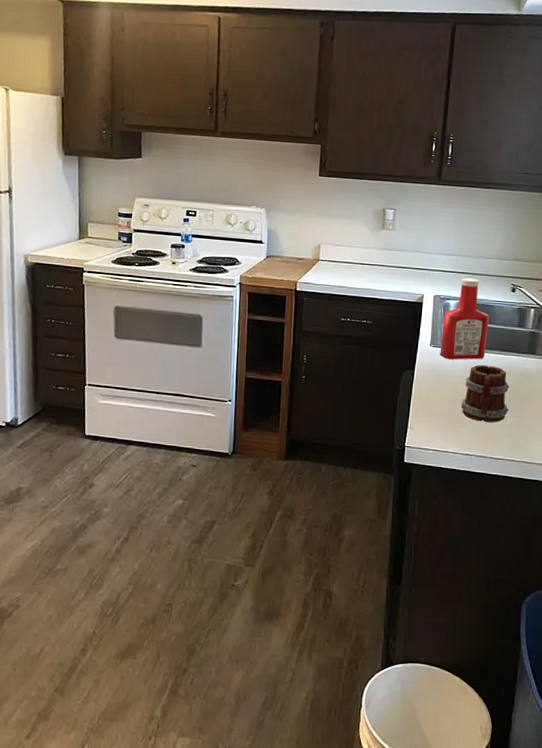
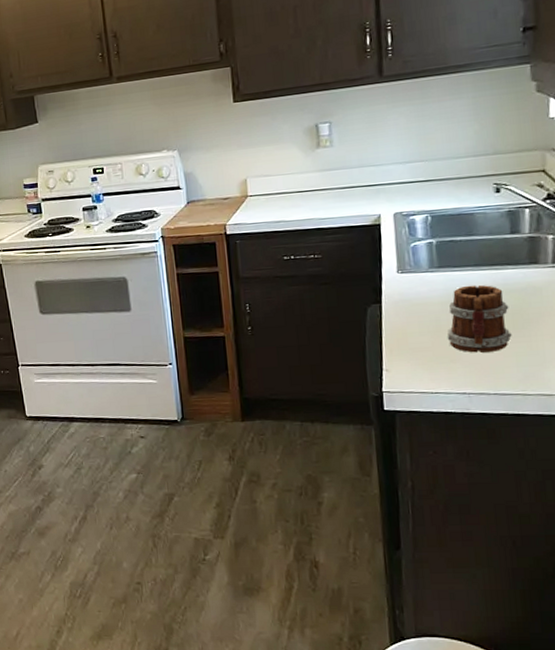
ketchup bottle: present [440,278,490,360] -> none [409,185,471,285]

